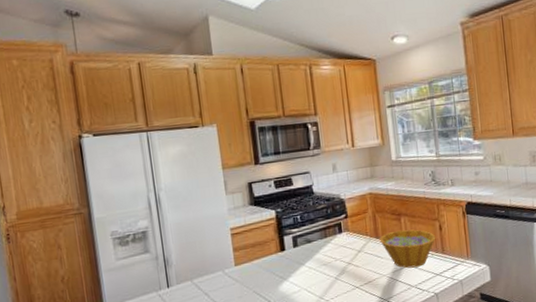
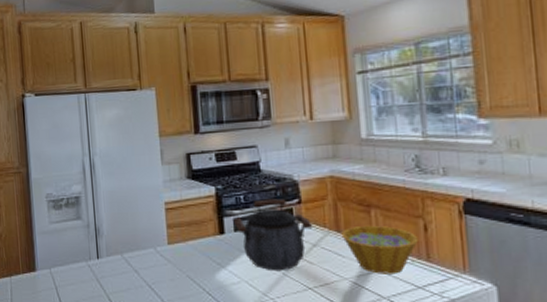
kettle: none [292,215,358,277] -> present [233,198,313,271]

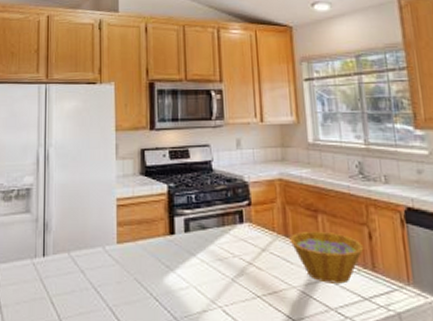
kettle: present [233,198,313,271] -> none [184,199,262,277]

